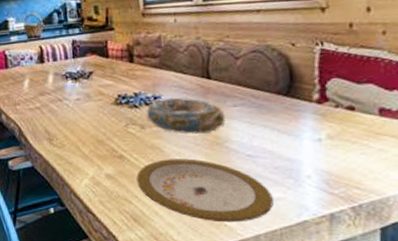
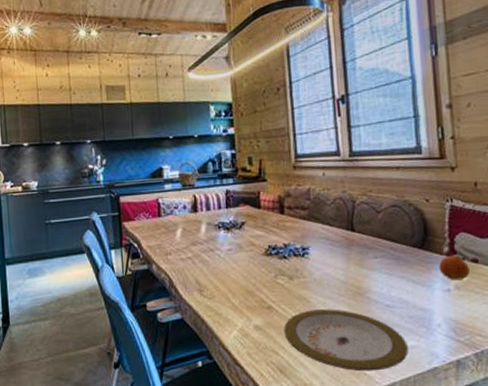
decorative bowl: present [146,97,226,134] -> none [295,248,367,285]
fruit: none [308,102,344,130] -> present [439,255,470,281]

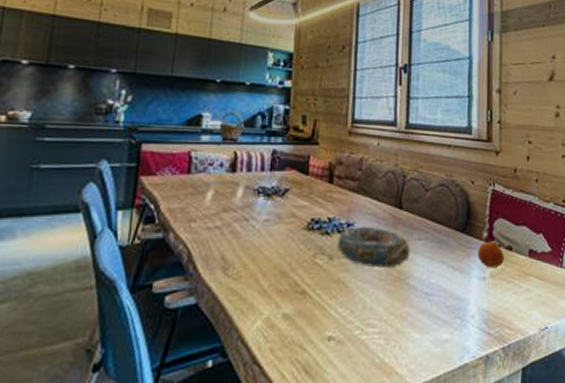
plate: present [284,309,408,372] -> none [315,296,442,370]
decorative bowl: none [295,248,367,285] -> present [337,226,410,268]

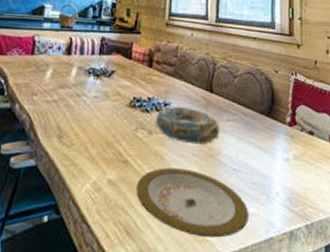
plate: none [315,296,442,370] -> present [136,167,249,238]
fruit: present [478,241,504,268] -> none [282,125,306,151]

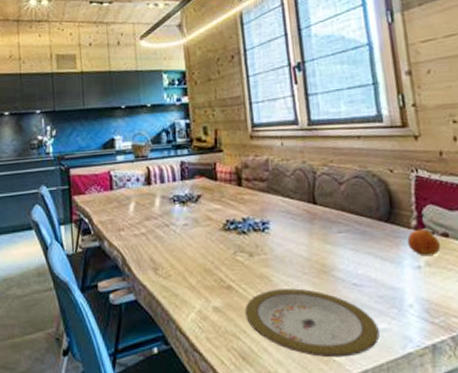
decorative bowl: present [155,105,220,145] -> none [255,222,332,262]
fruit: none [282,125,306,151] -> present [407,229,440,257]

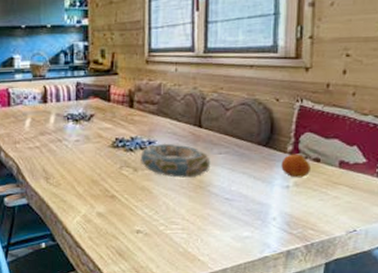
plate: present [245,288,380,358] -> none [125,200,242,258]
decorative bowl: none [255,222,332,262] -> present [140,143,211,178]

